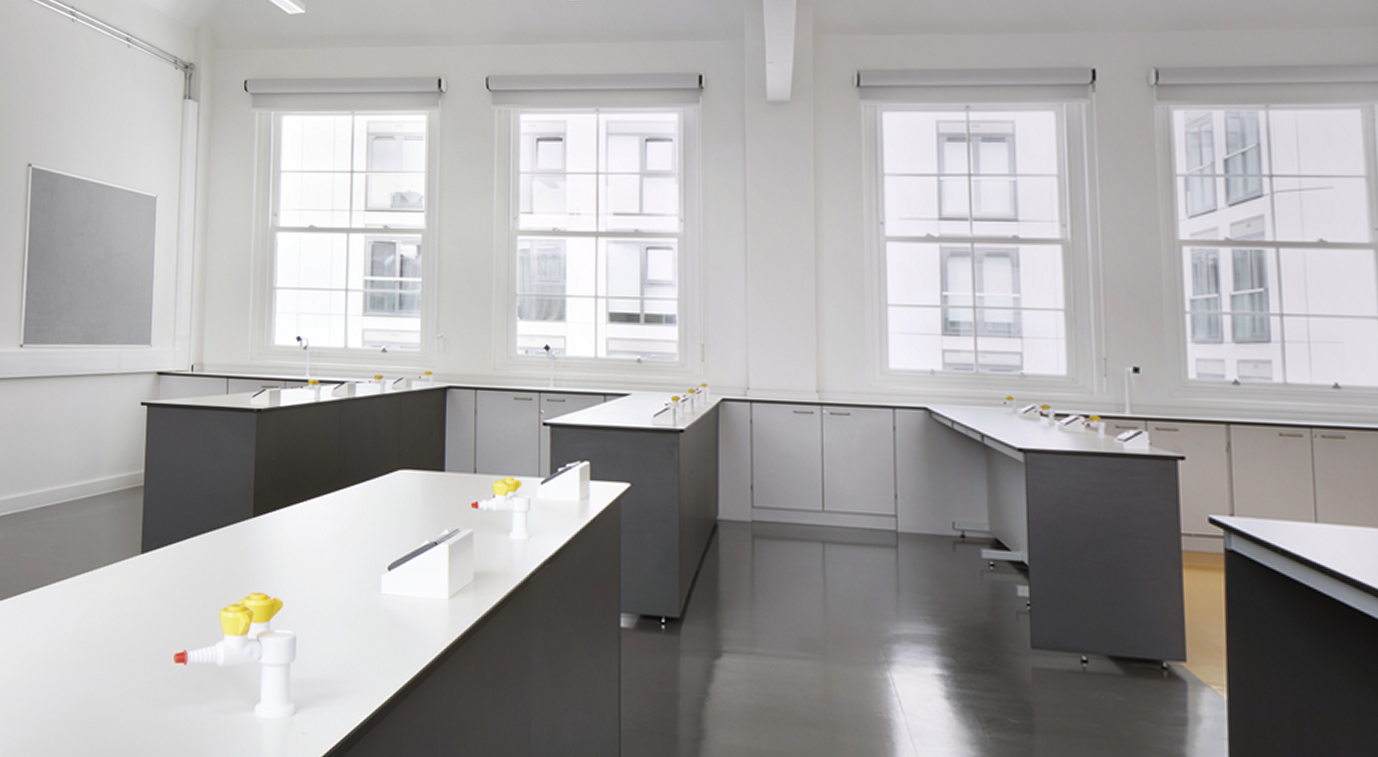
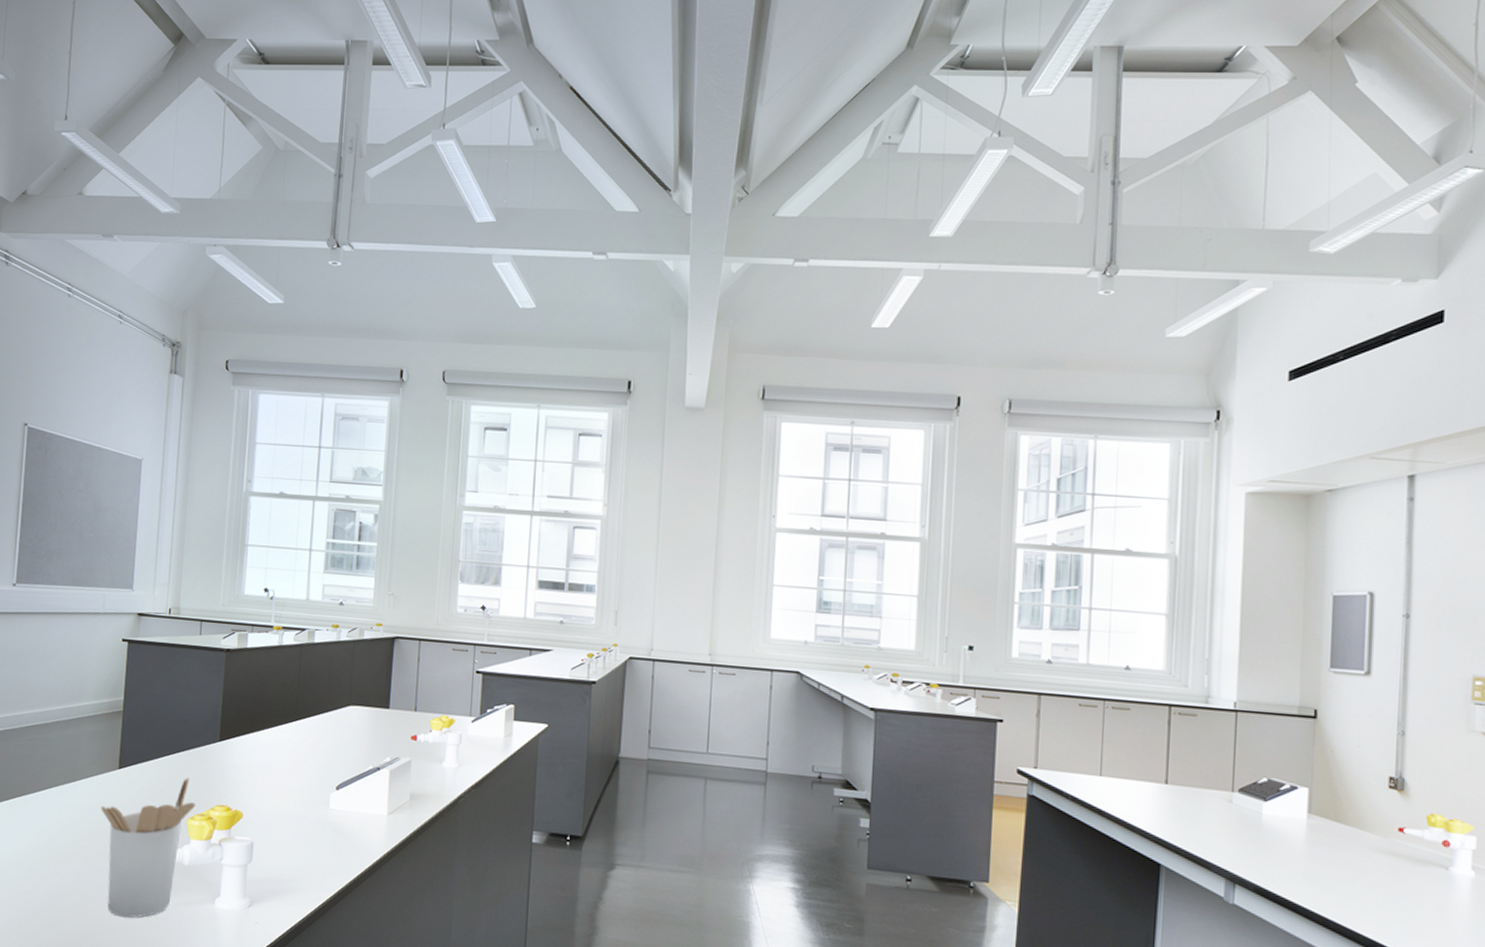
utensil holder: none [122,561,228,731] -> present [101,777,195,918]

